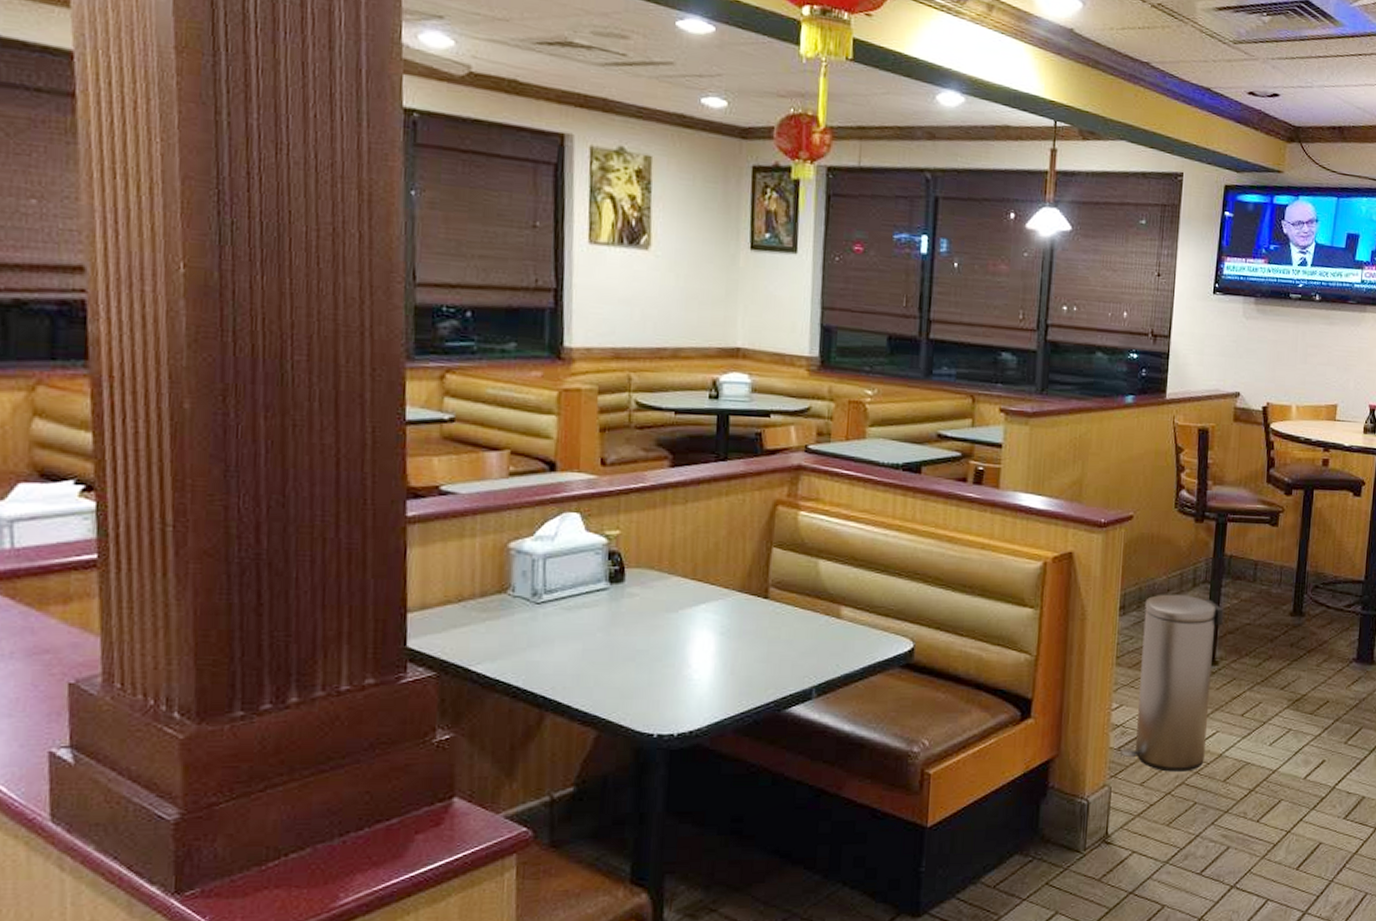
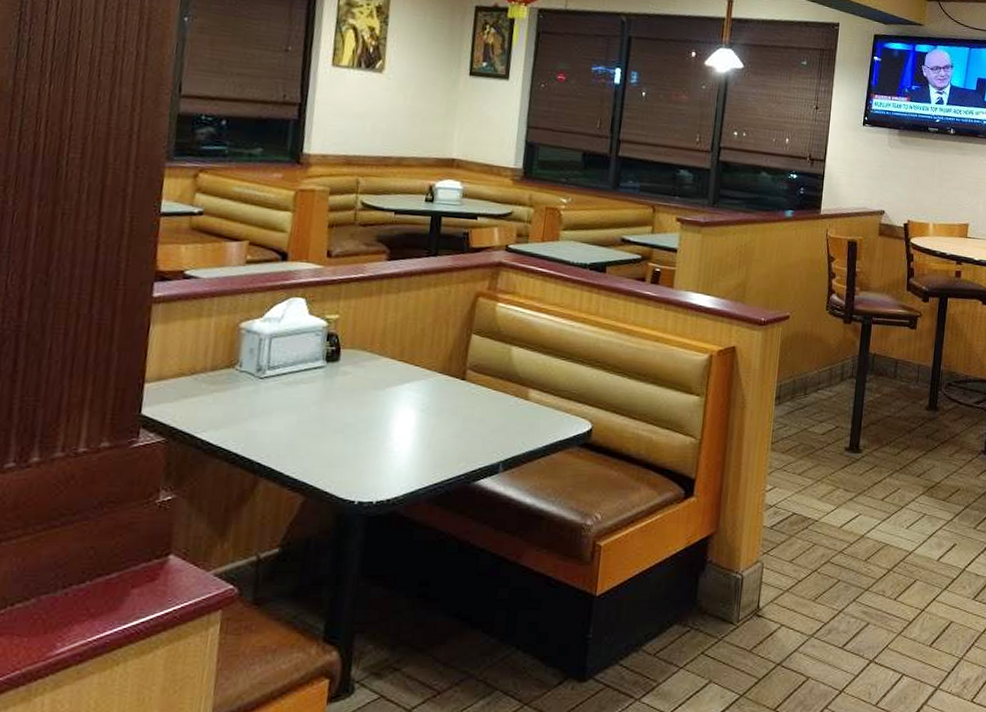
pedal bin: present [1121,594,1223,772] -> none [773,387,867,551]

